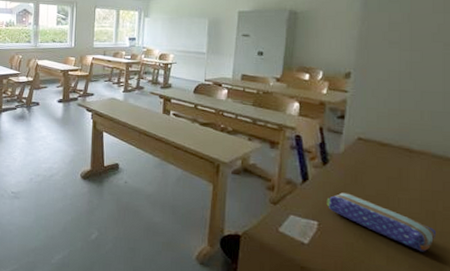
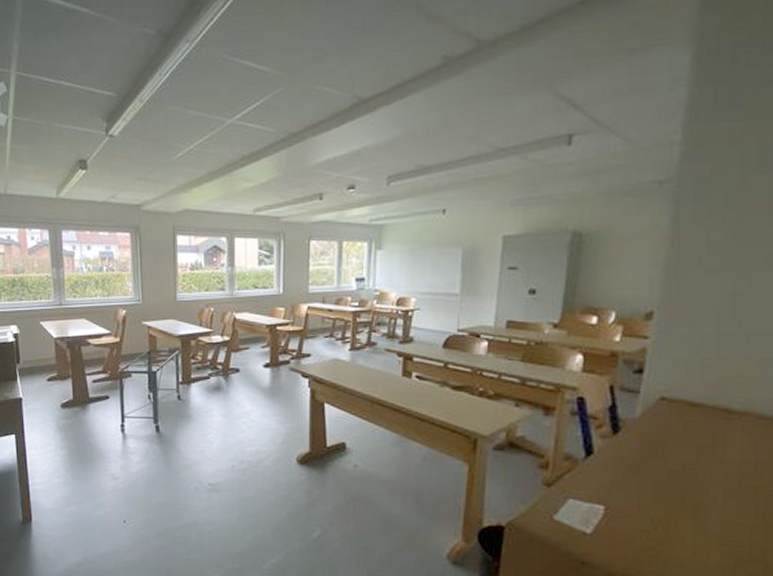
pencil case: present [326,192,437,252] -> none [616,468,759,538]

